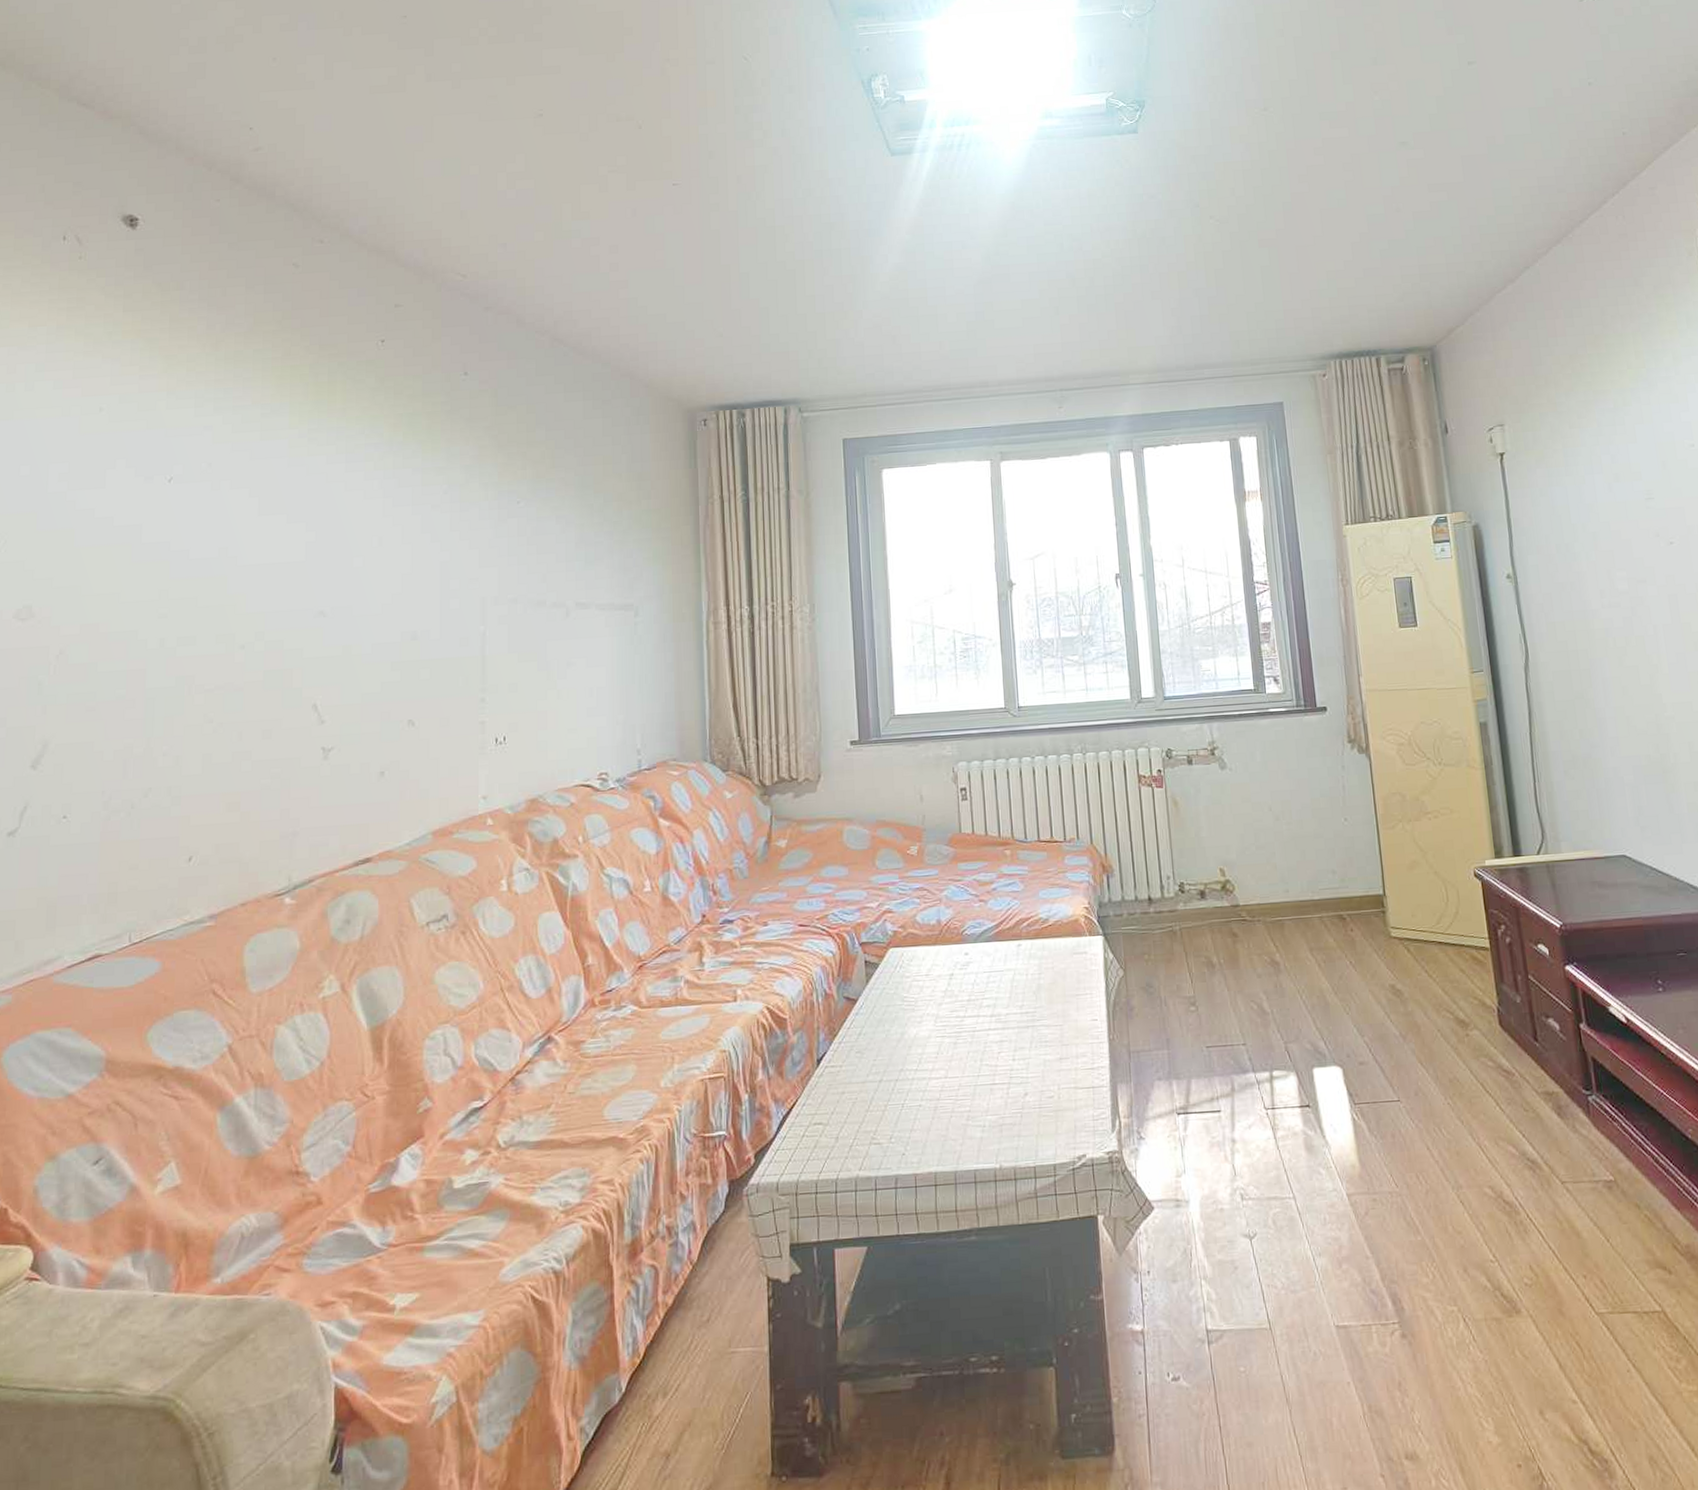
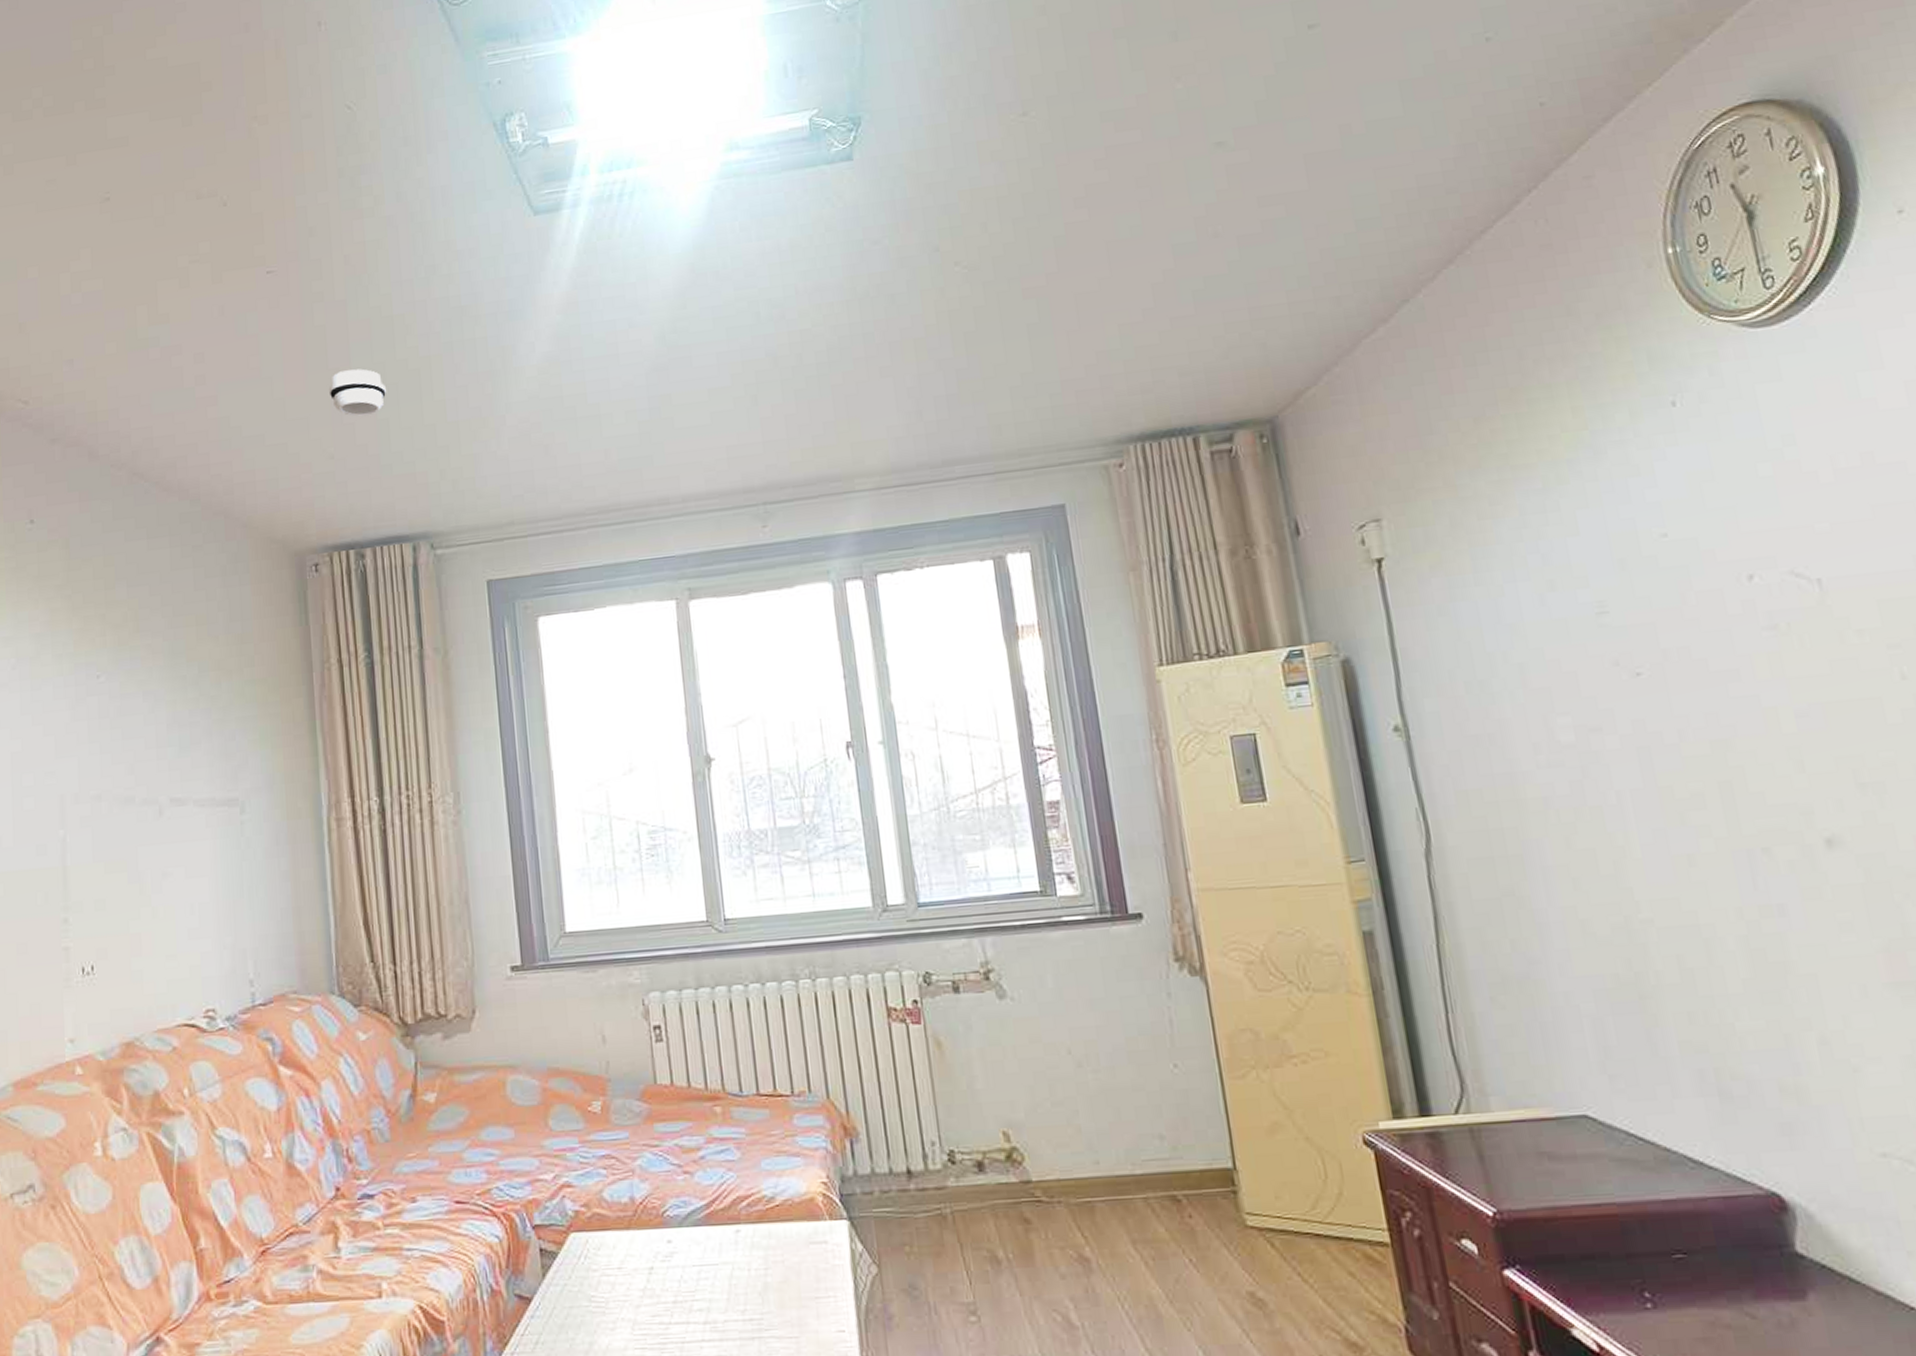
smoke detector: none [720,266,768,304] -> present [328,369,387,417]

